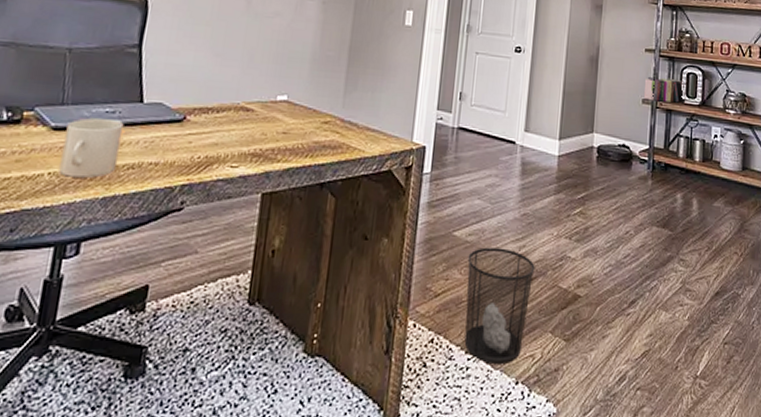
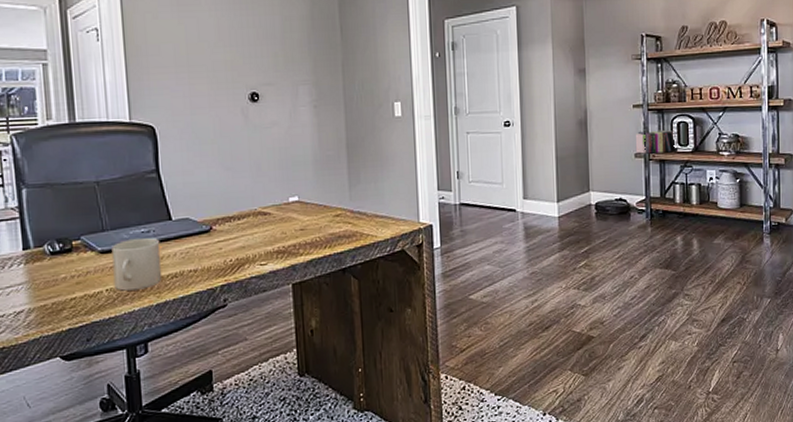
waste bin: present [464,247,535,364] -> none [485,304,549,401]

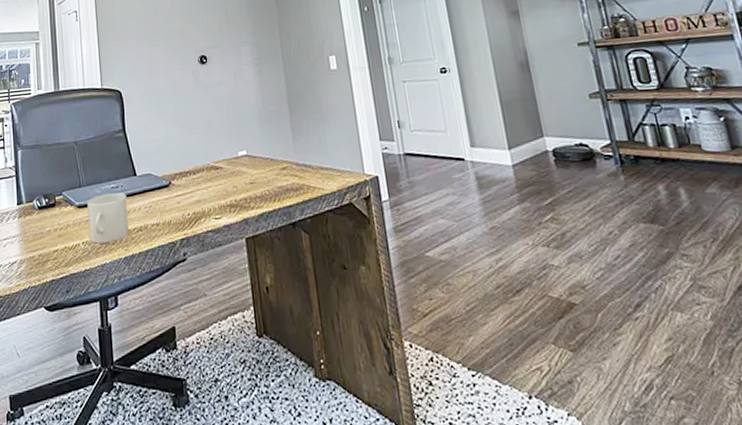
books: present [635,129,679,154] -> none [585,66,641,94]

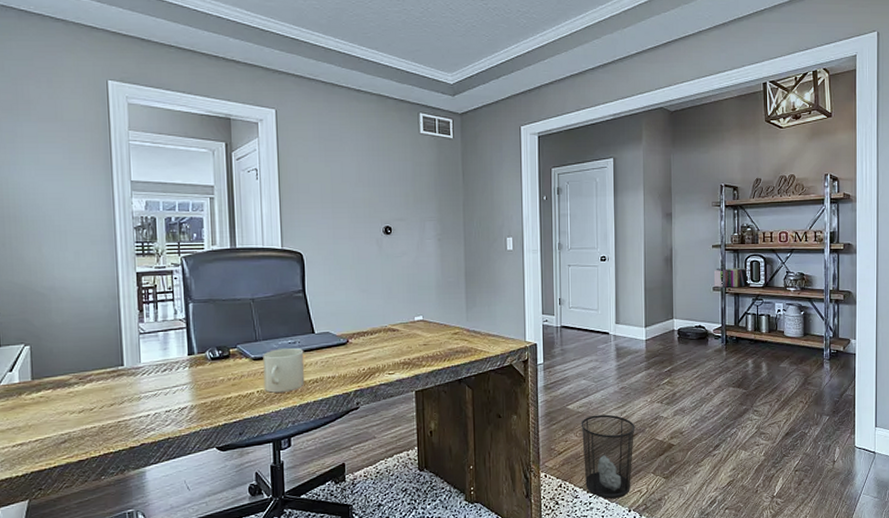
waste bin: none [445,263,526,379] -> present [581,414,635,499]
books: none [585,66,641,94] -> present [713,267,751,288]

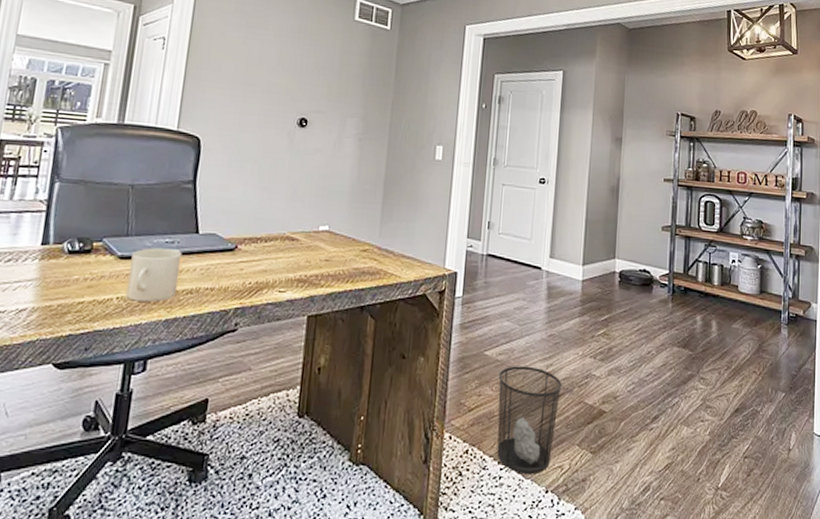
books: present [713,267,751,288] -> none [663,205,704,230]

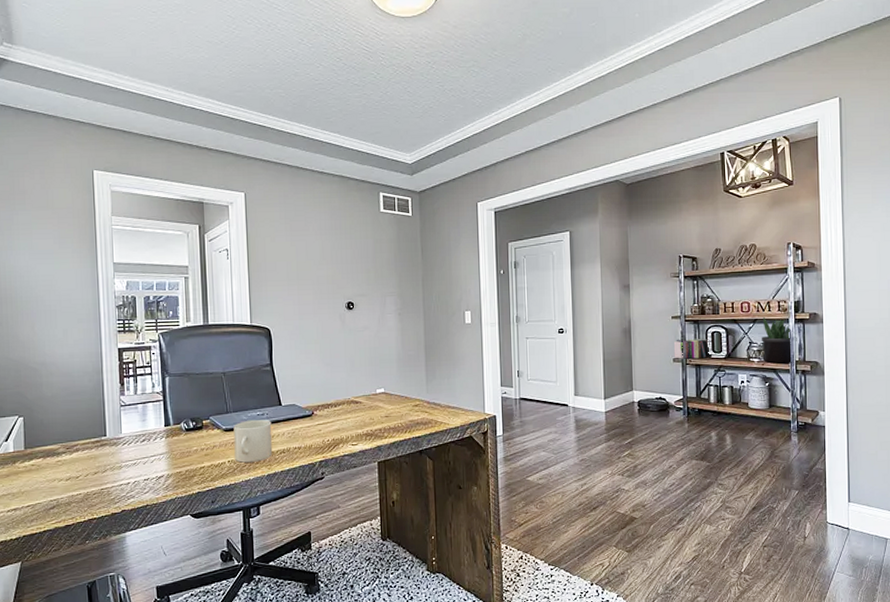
waste bin: present [497,366,562,474] -> none [541,486,596,572]
books: none [663,205,704,230] -> present [673,338,713,359]
planter: none [756,191,793,245] -> present [762,317,797,364]

